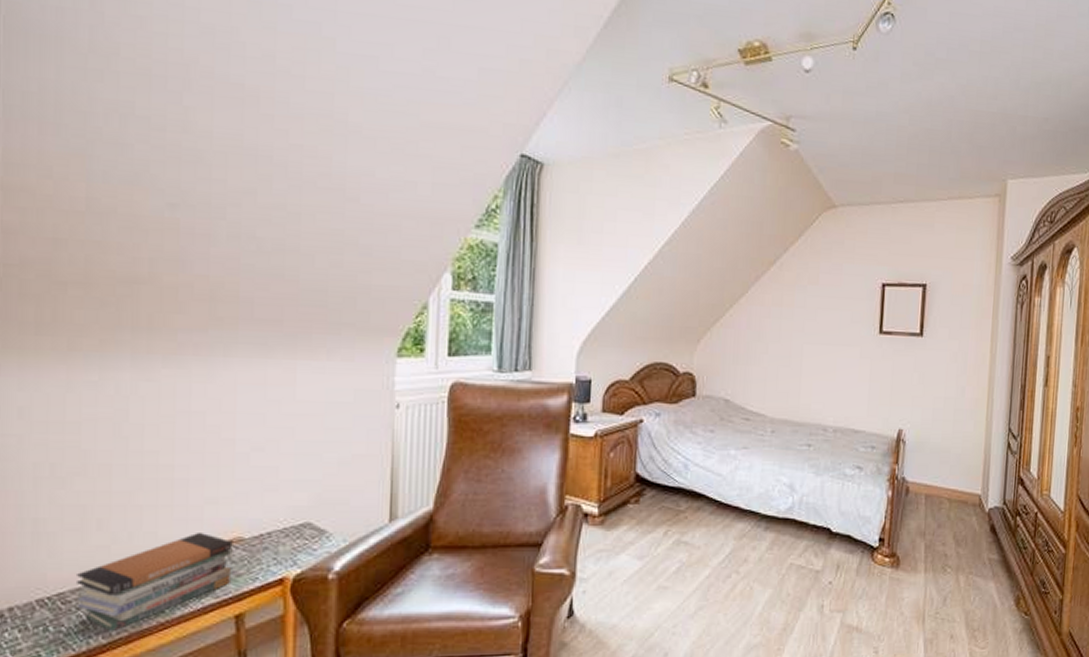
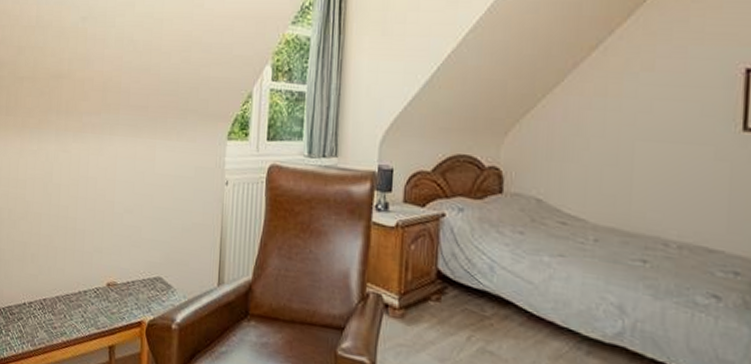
book stack: present [77,533,233,632] -> none [18,274,110,343]

